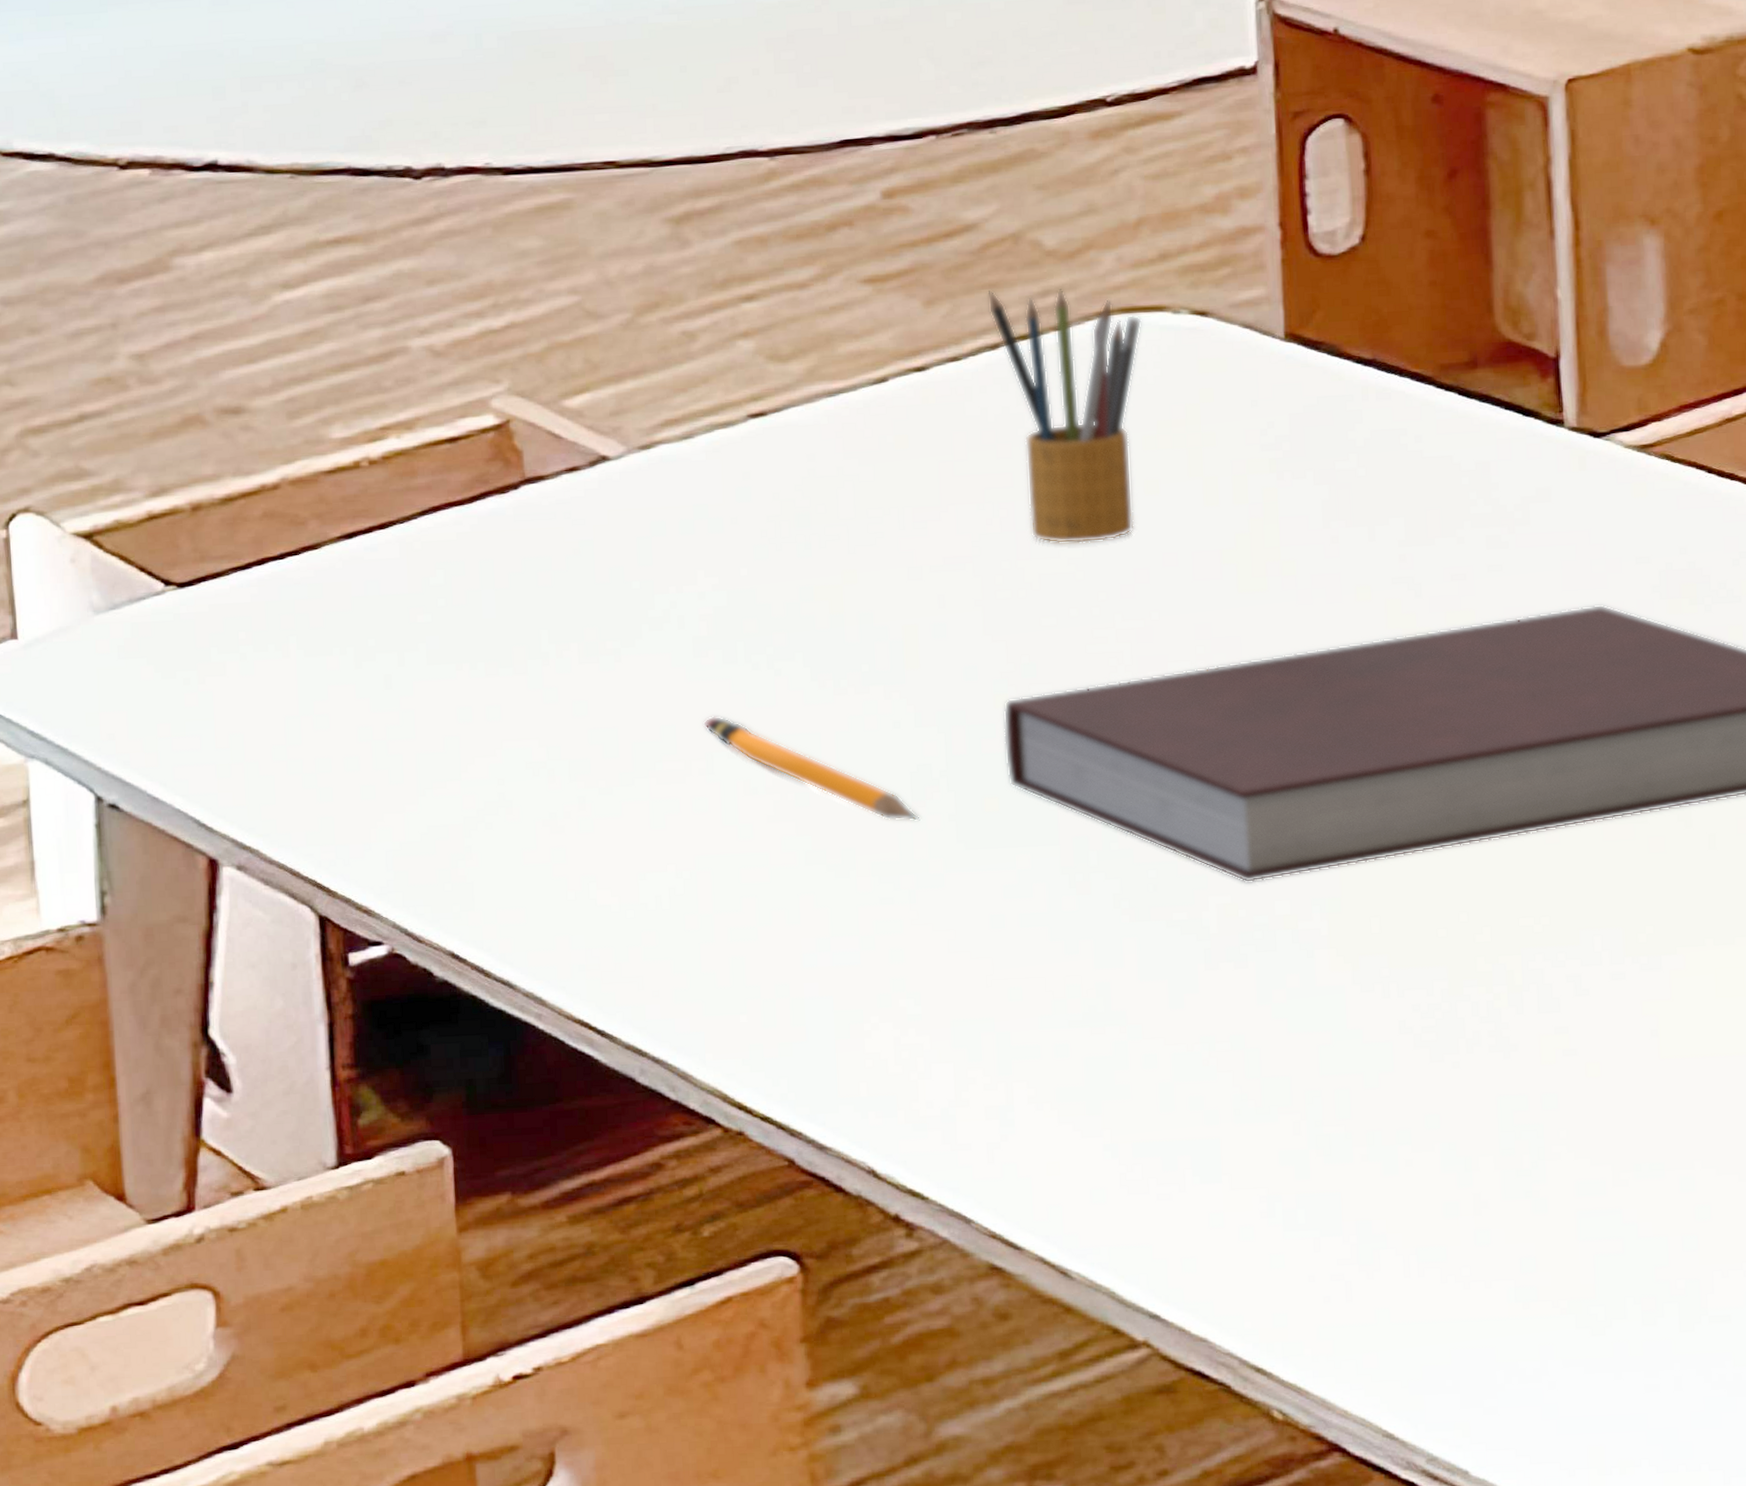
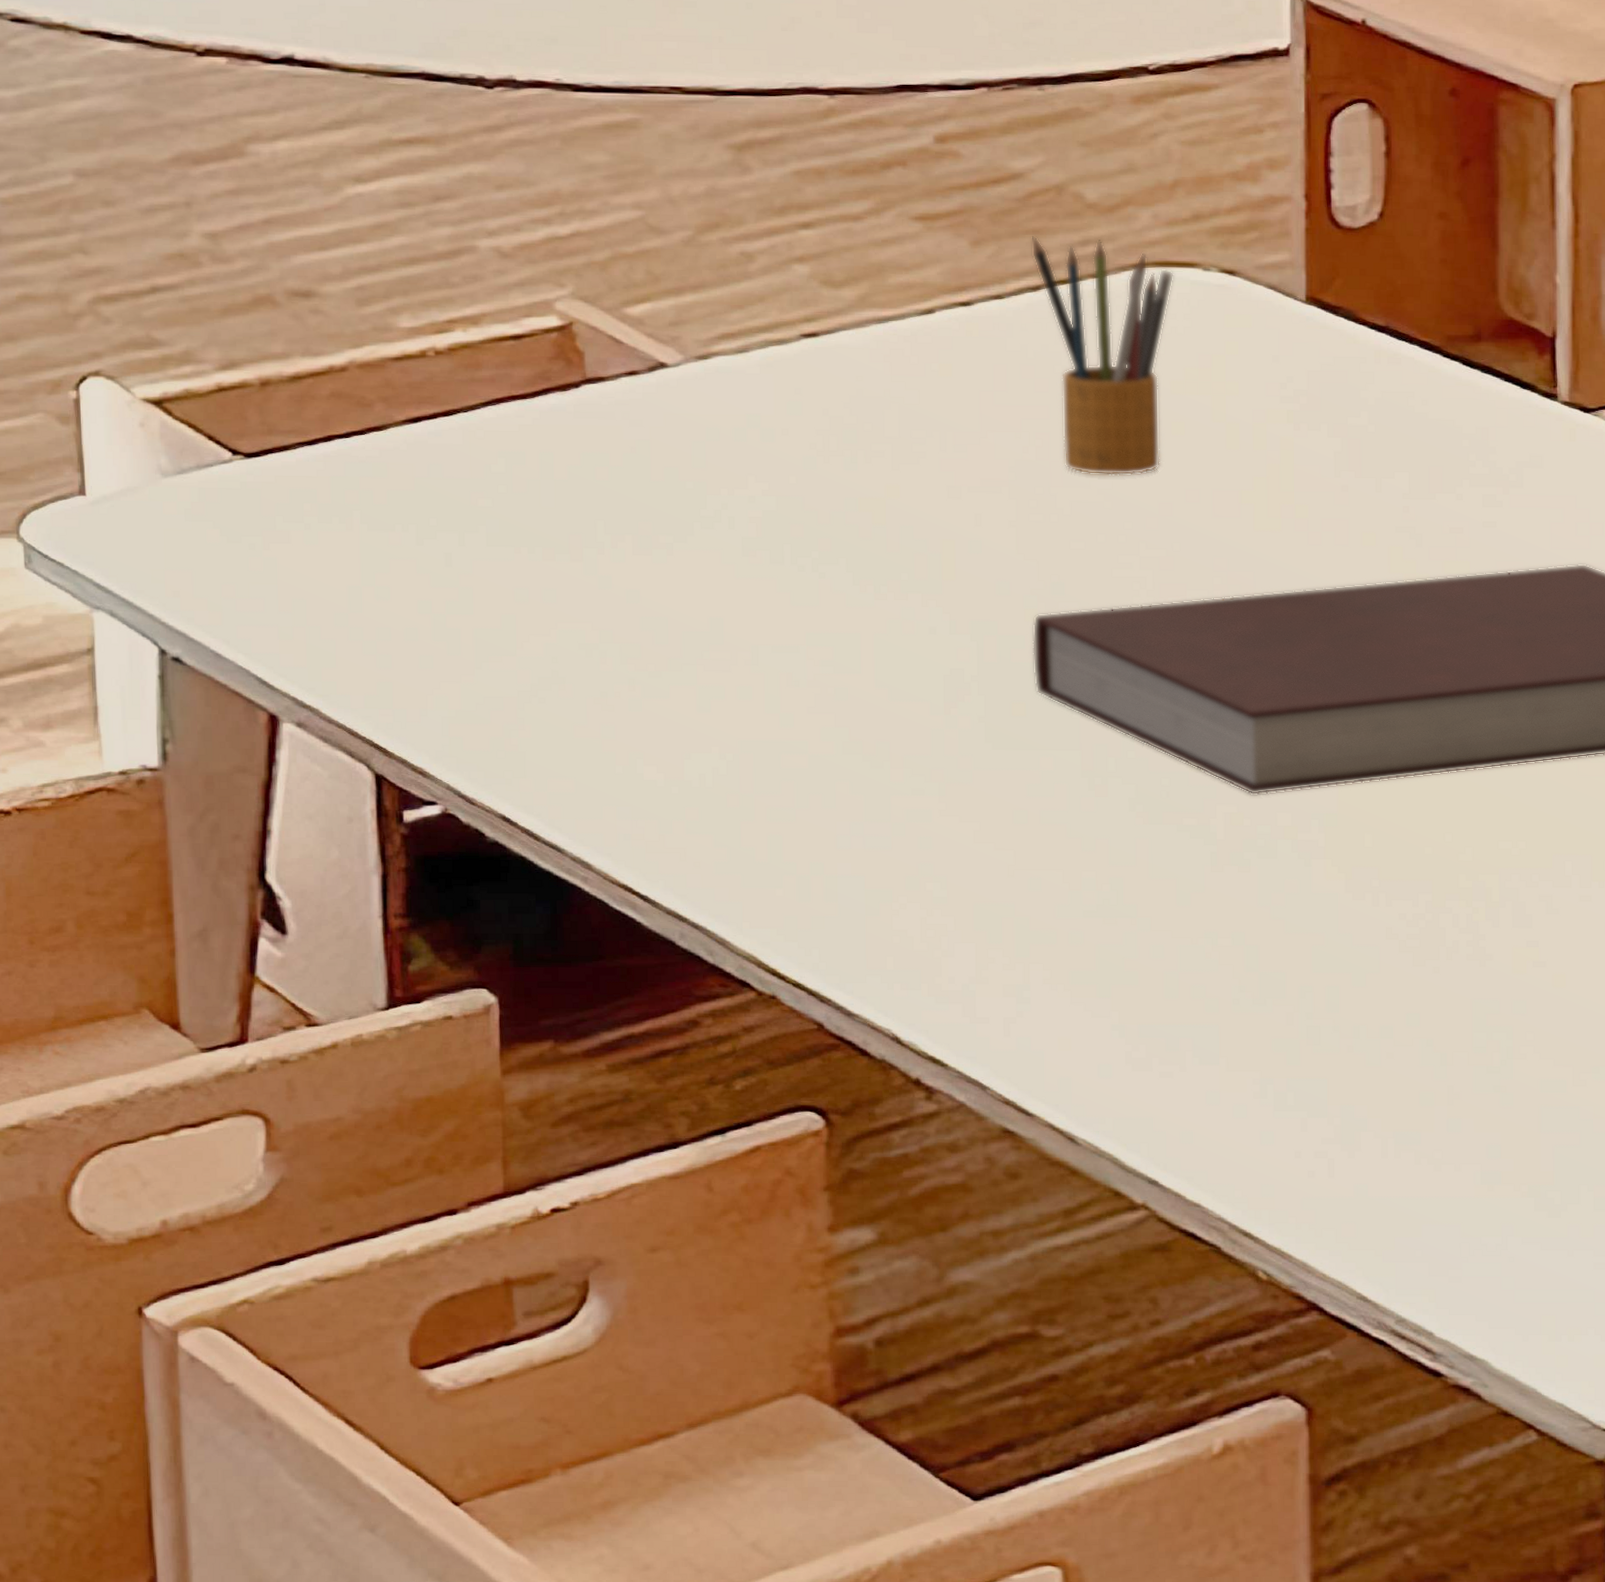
pencil: present [703,716,920,821] -> none [750,612,952,720]

